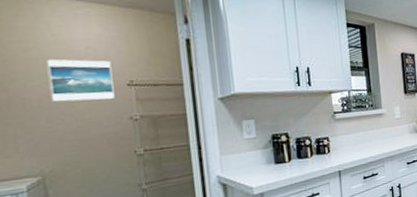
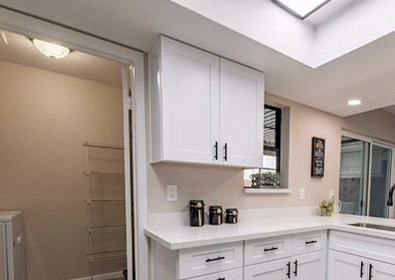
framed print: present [46,59,115,102] -> none [29,119,74,156]

